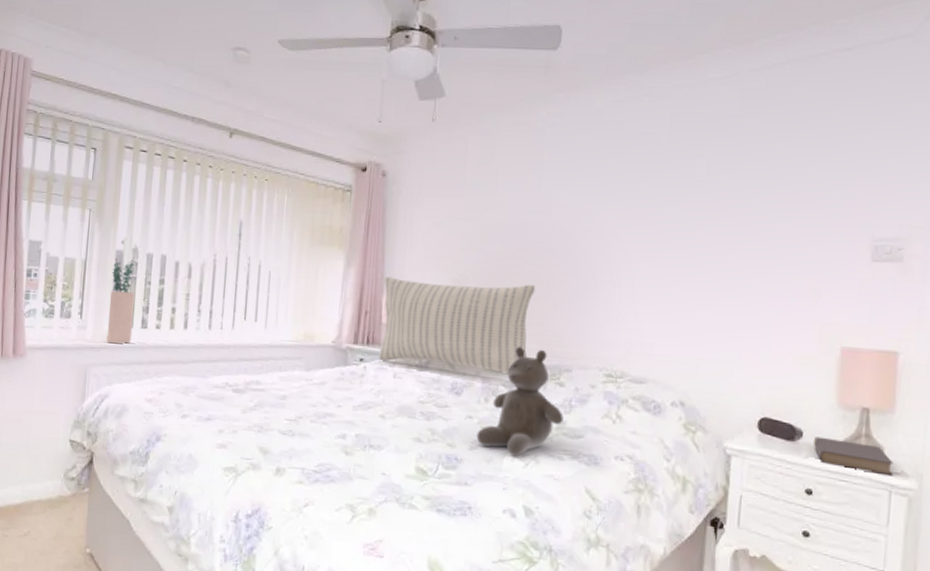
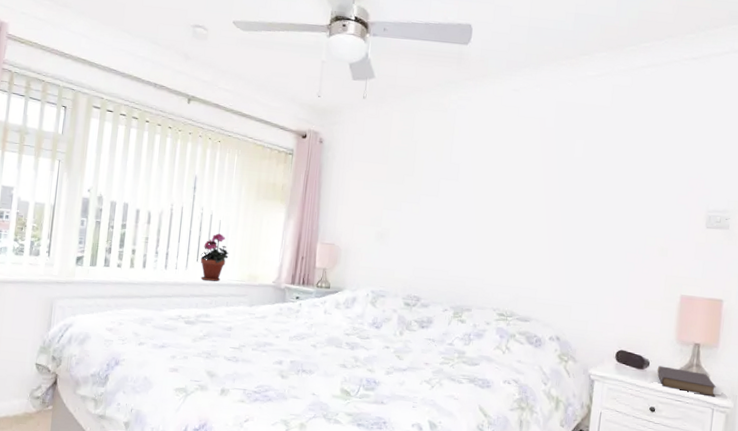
vase: present [106,256,136,344] -> none [72,203,100,280]
potted plant: none [248,286,281,344] -> present [200,233,229,282]
pillow: present [378,276,536,375] -> none [311,228,444,313]
teddy bear: present [476,346,564,456] -> none [392,289,464,380]

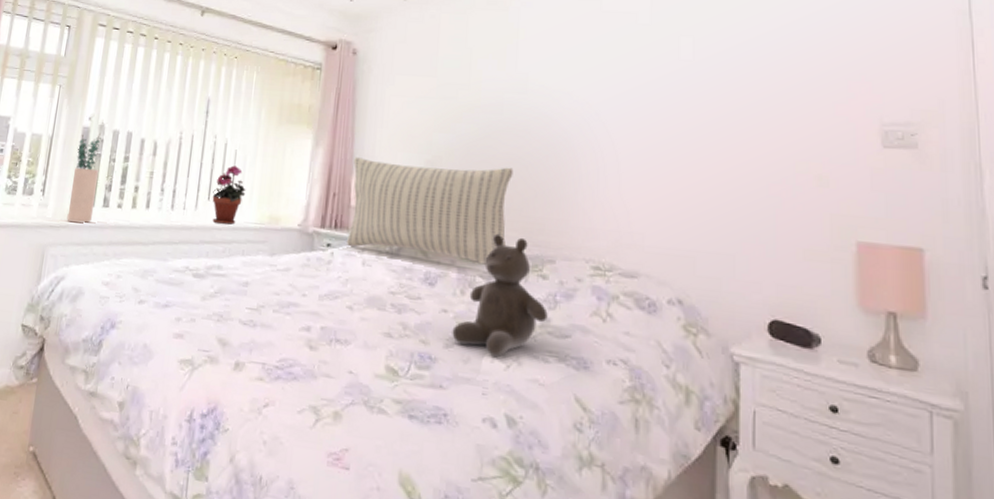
vase: none [72,203,100,280] -> present [67,132,101,223]
pillow: none [311,228,444,313] -> present [346,157,514,265]
teddy bear: none [392,289,464,380] -> present [452,233,548,356]
book: present [657,365,716,397] -> none [833,344,932,394]

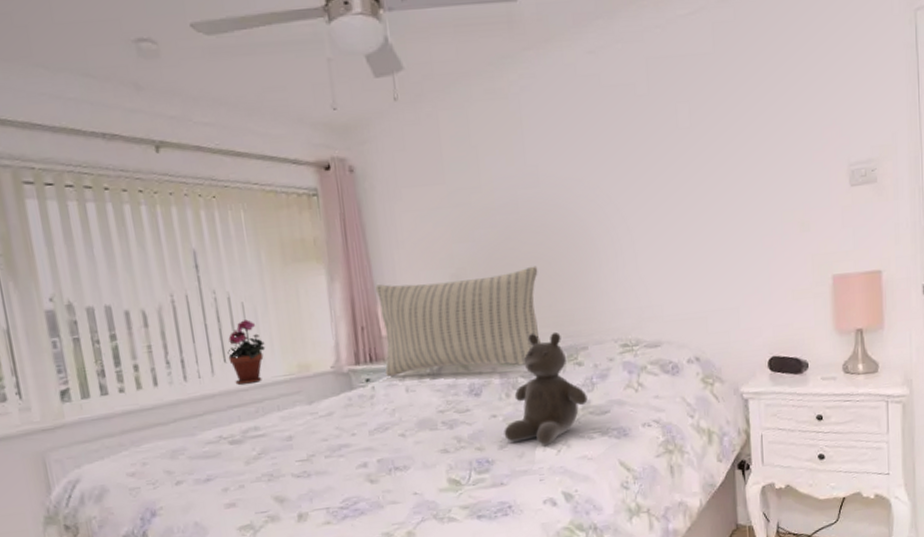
vase: present [67,132,101,223] -> none [45,313,93,421]

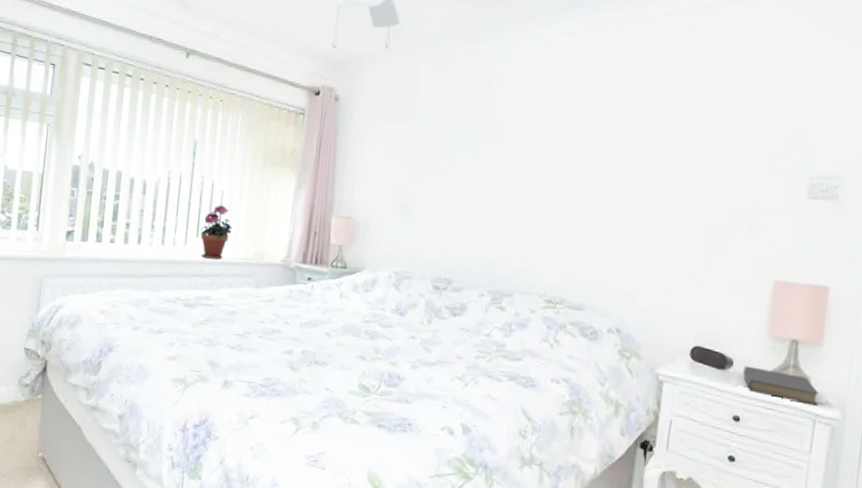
pillow: present [375,266,540,378] -> none [325,199,481,298]
teddy bear: present [504,331,588,445] -> none [418,270,503,376]
book: none [818,362,888,389] -> present [742,366,819,406]

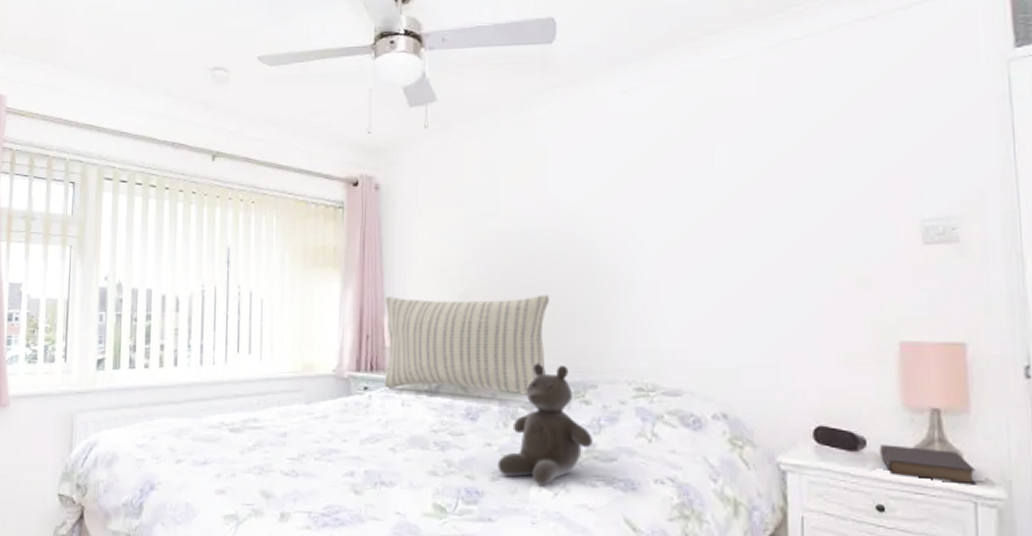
potted plant: present [200,205,232,261] -> none [242,315,276,377]
pillow: none [325,199,481,298] -> present [383,294,550,395]
teddy bear: none [418,270,503,376] -> present [497,362,593,485]

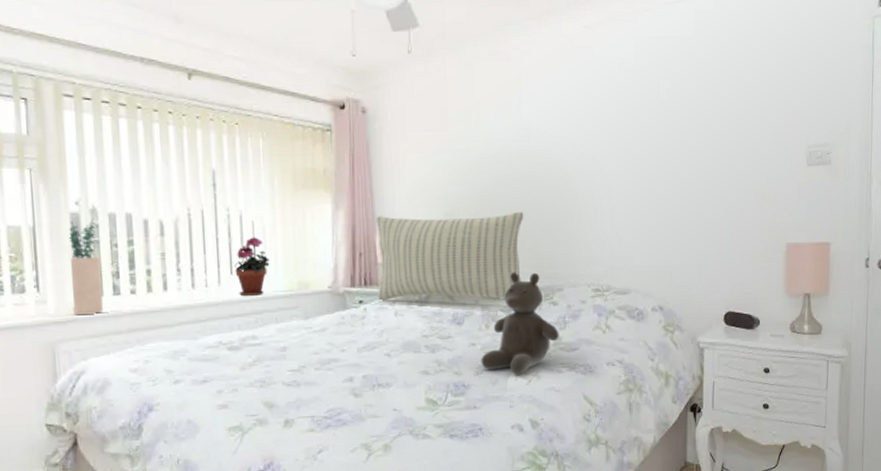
vase: none [93,292,121,387] -> present [69,217,104,316]
potted plant: none [242,315,276,377] -> present [235,237,270,297]
book: present [879,444,976,485] -> none [768,322,829,348]

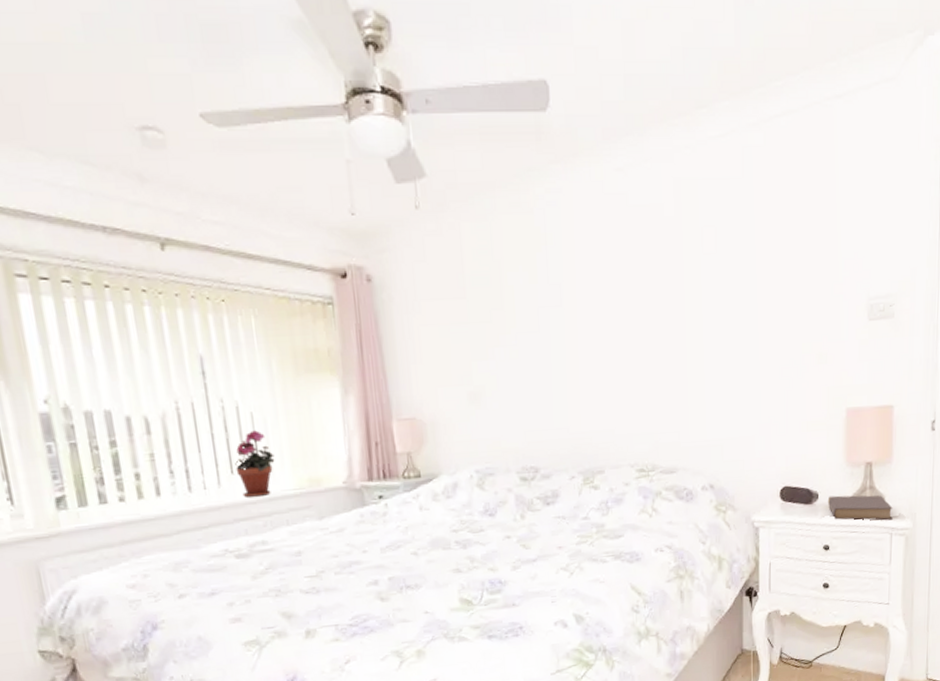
vase: present [69,217,104,316] -> none [39,417,90,529]
pillow: present [376,211,524,301] -> none [391,387,557,495]
teddy bear: present [481,271,559,375] -> none [517,454,602,567]
book: none [768,322,829,348] -> present [827,495,893,521]

